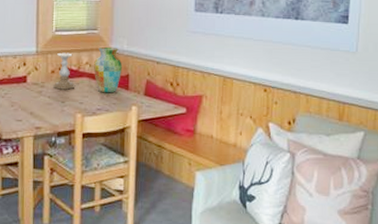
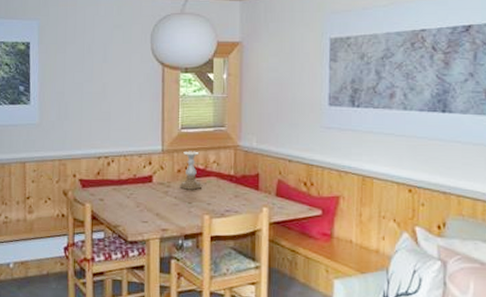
vase: present [93,47,123,93] -> none [221,145,252,194]

